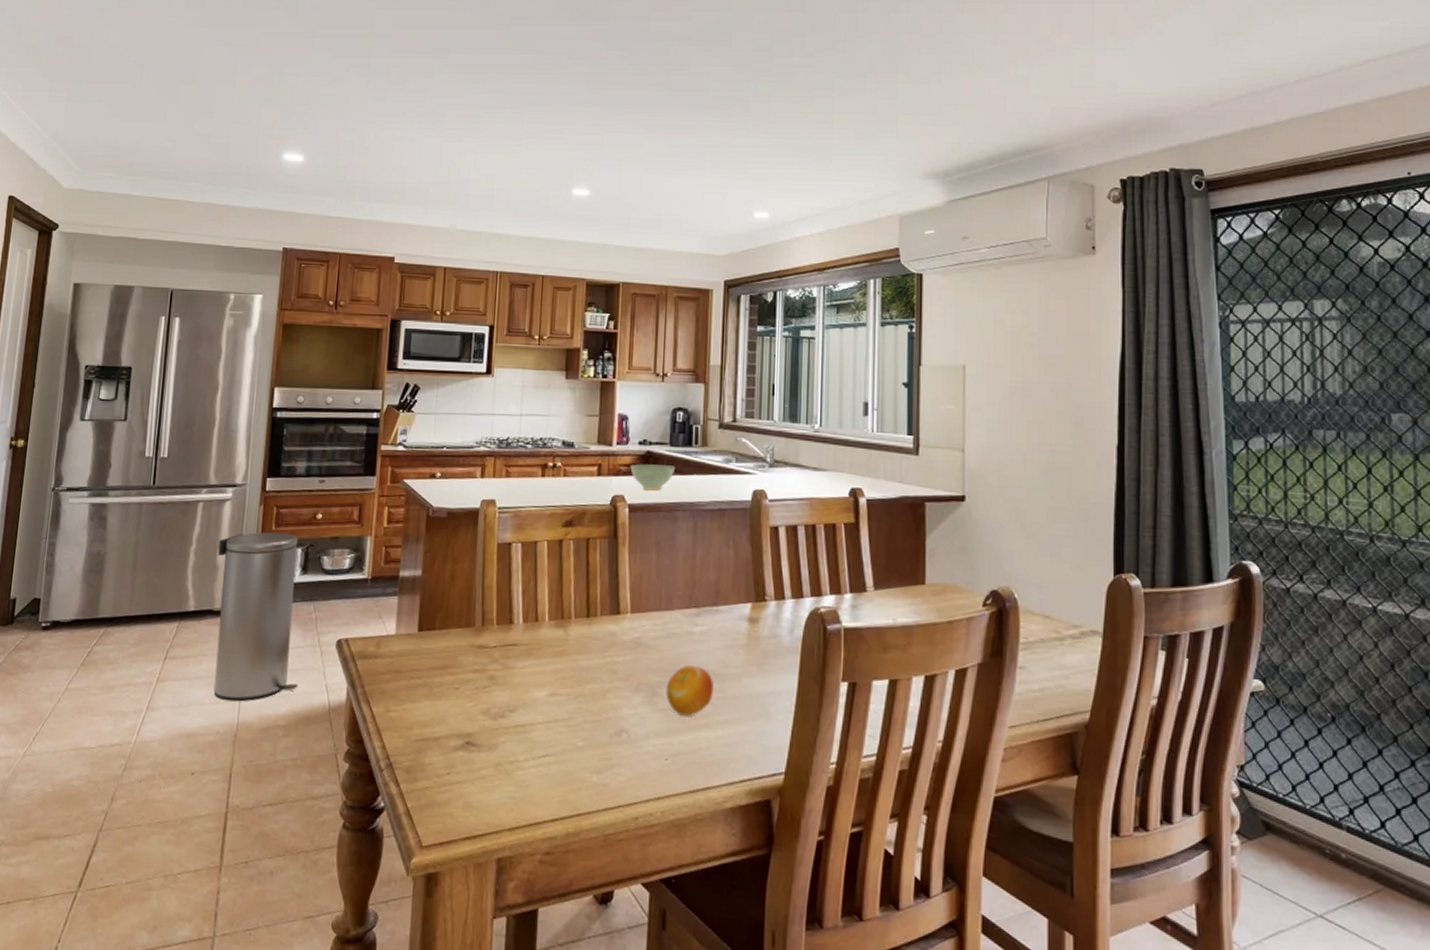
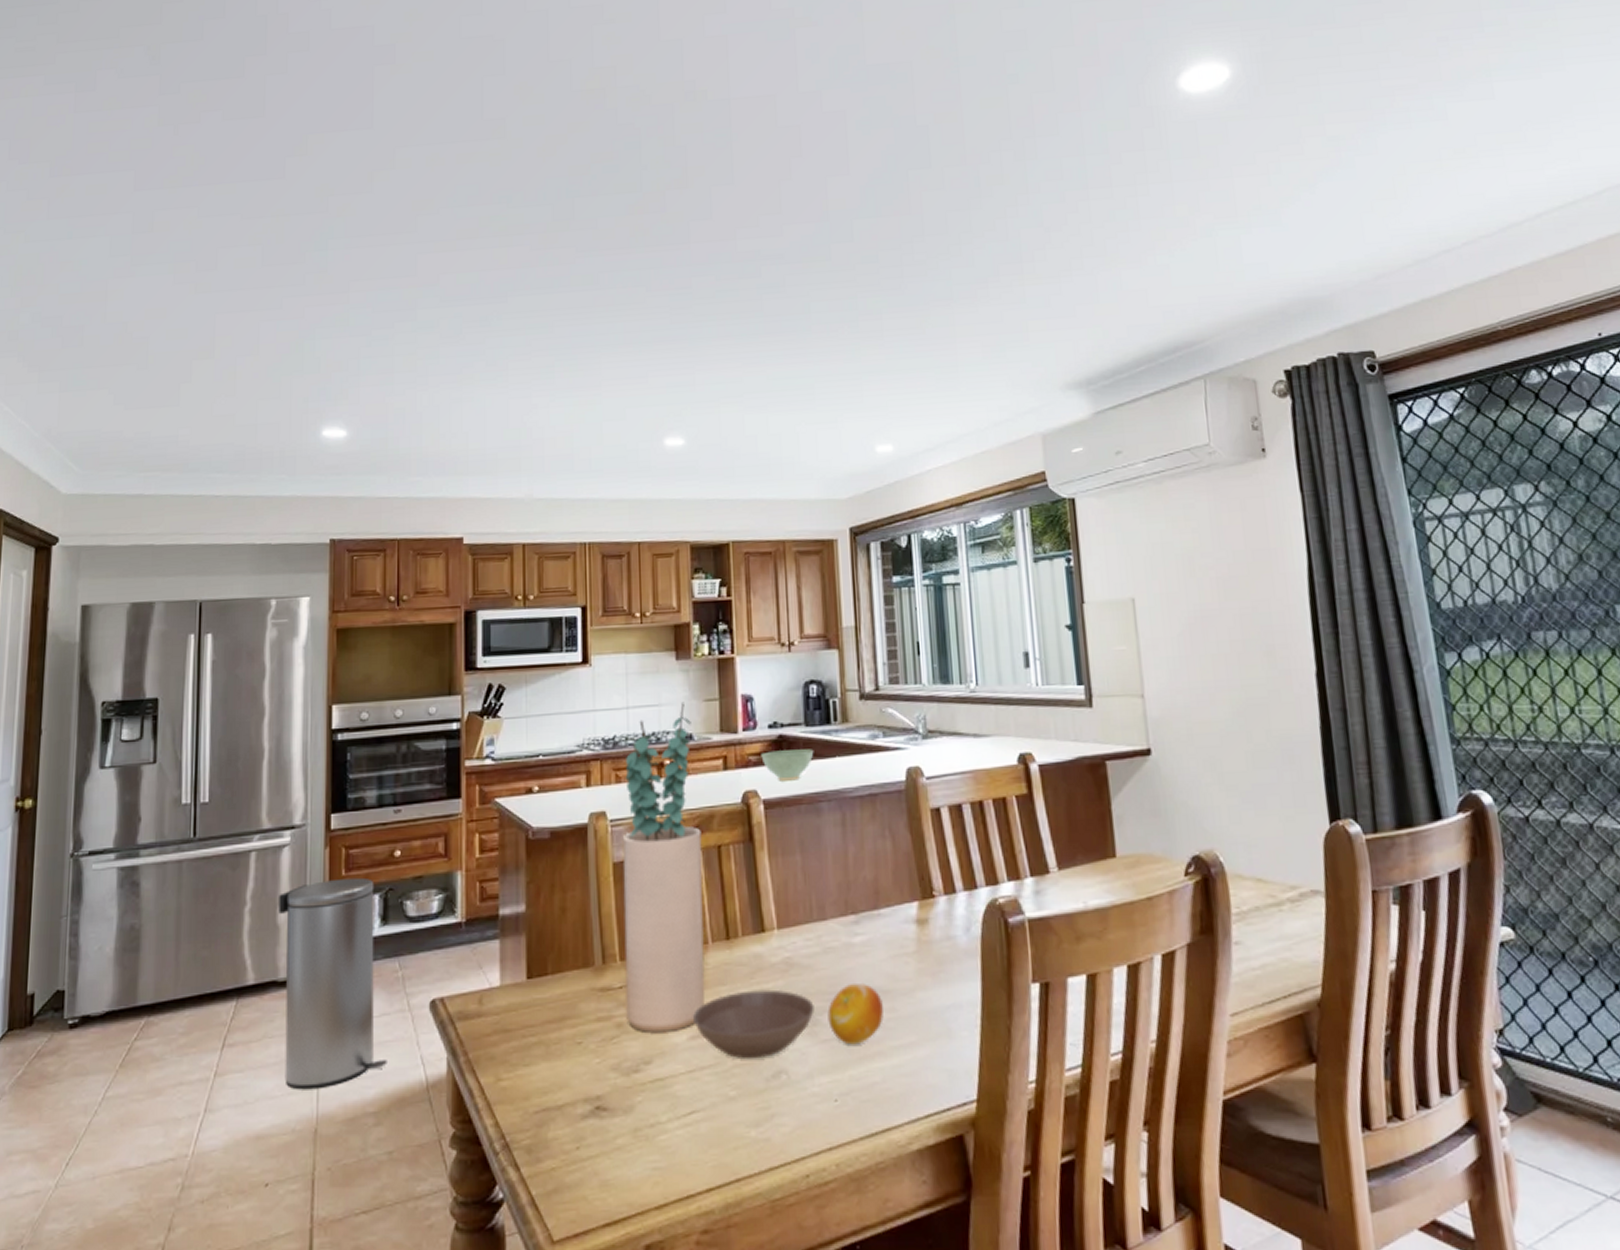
vase: none [498,414,574,688] -> present [622,701,705,1032]
bowl: none [553,661,656,718] -> present [693,989,815,1058]

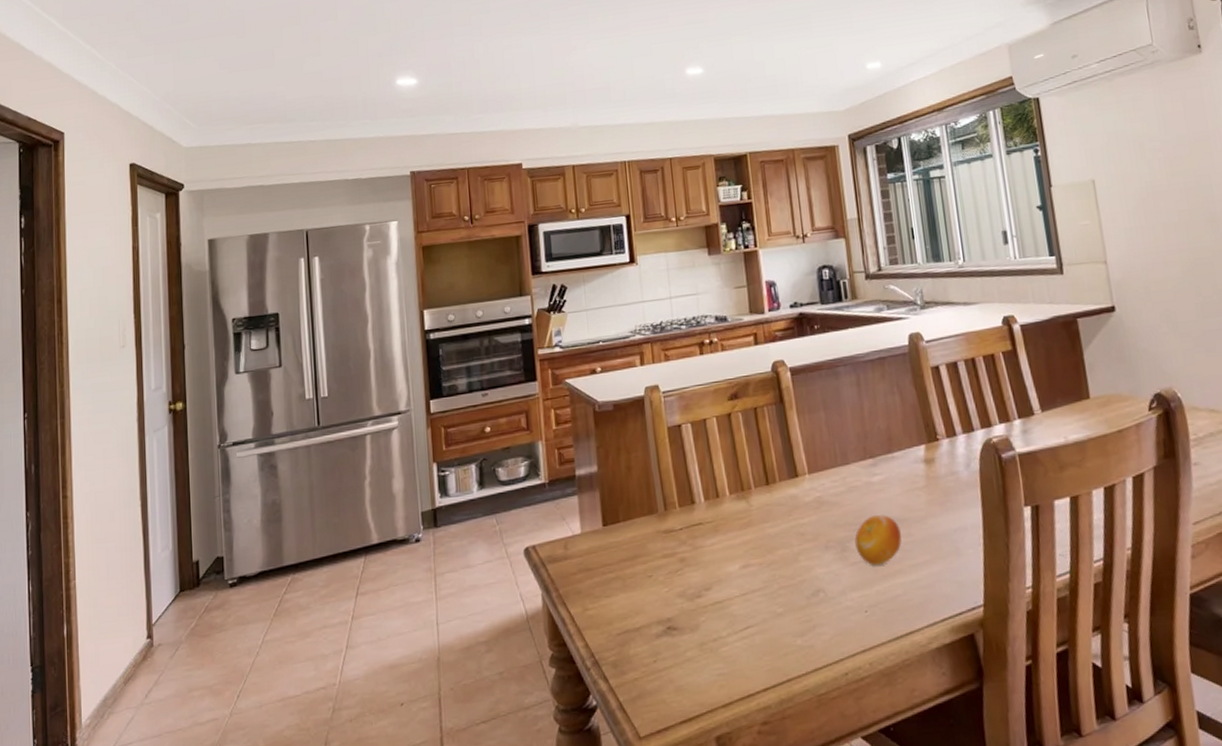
pedal bin: present [279,877,387,1090] -> none [392,451,493,627]
vase: present [622,701,705,1032] -> none [672,290,752,565]
bowl: present [693,989,815,1058] -> none [743,523,844,582]
bowl: present [761,749,814,781] -> none [785,323,830,352]

